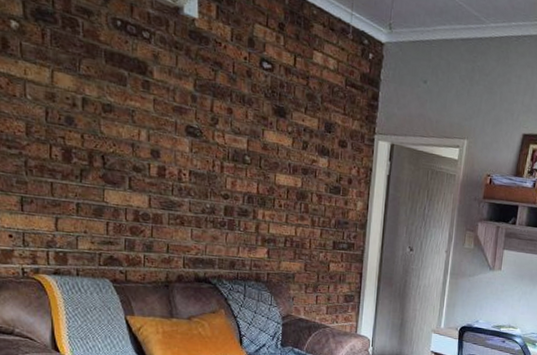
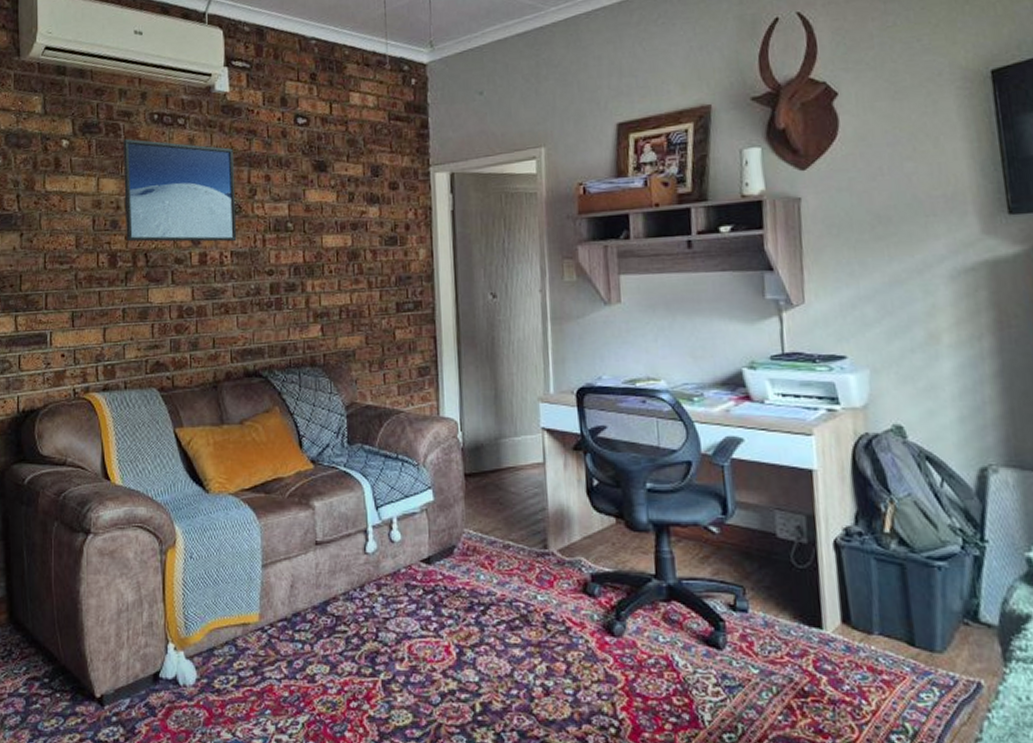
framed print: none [81,38,198,163] -> present [123,139,237,242]

